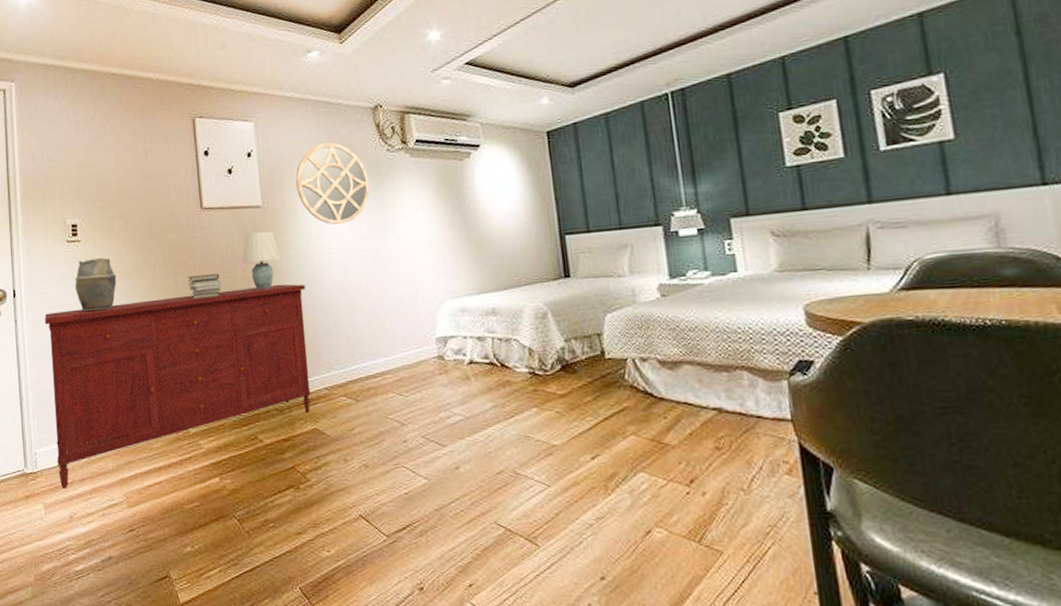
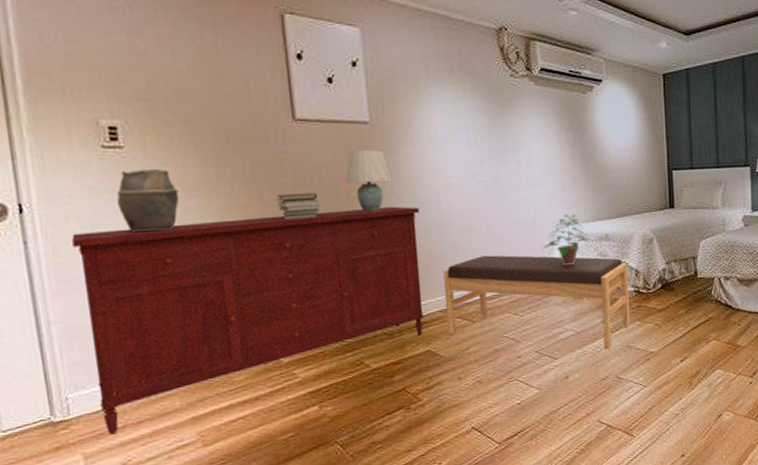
home mirror: present [295,142,370,225] -> none [409,61,492,147]
bench: none [327,331,527,439] -> present [442,255,631,350]
potted plant: none [425,287,479,343] -> present [543,214,593,266]

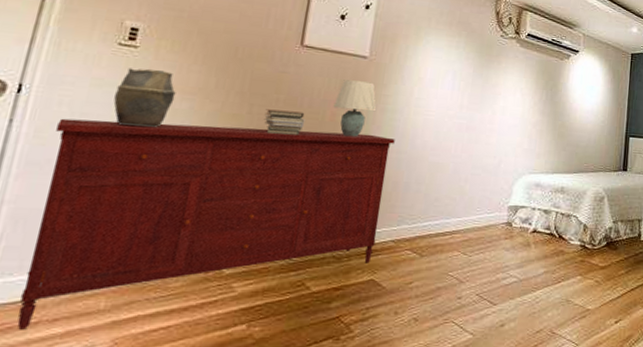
bench: present [442,255,631,350] -> none [394,192,578,301]
potted plant: present [543,214,593,266] -> none [502,164,549,213]

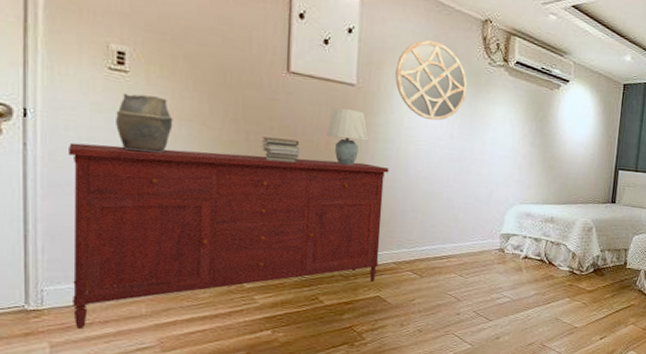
home mirror: none [408,15,480,91] -> present [395,40,468,120]

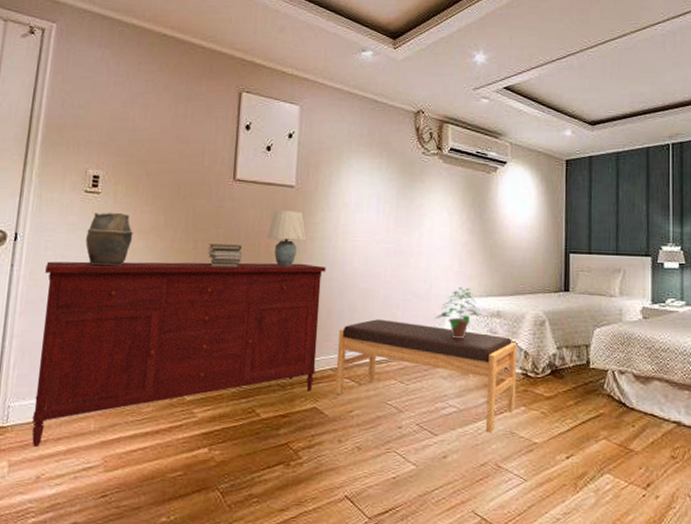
home mirror: present [395,40,468,120] -> none [332,137,402,214]
bench: none [397,219,567,319] -> present [334,319,518,433]
potted plant: none [494,194,540,240] -> present [435,287,485,339]

